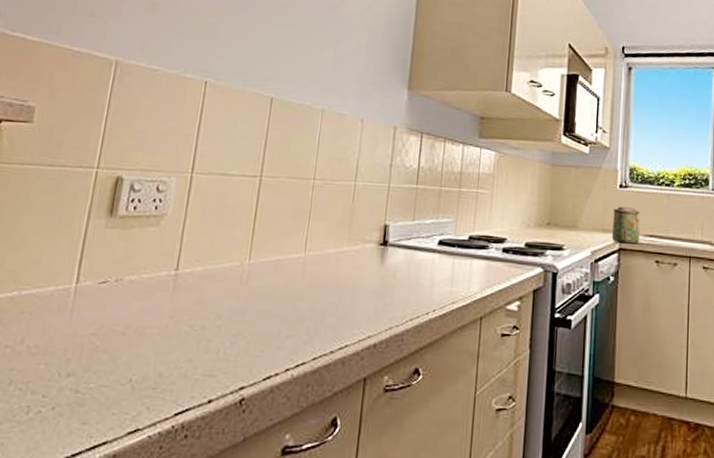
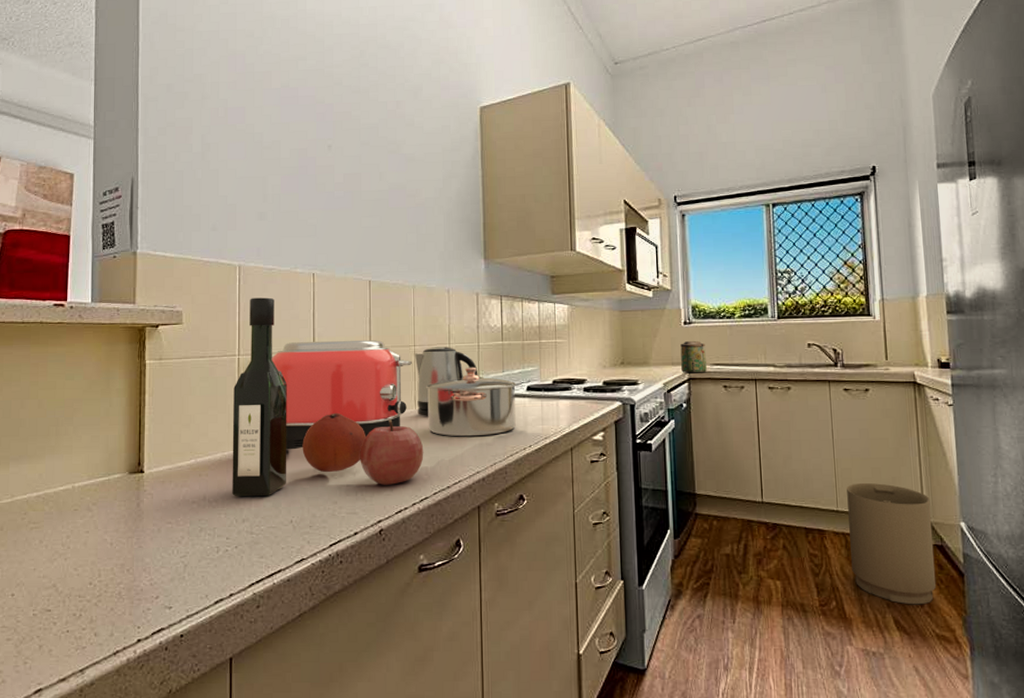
bottle: none [59,101,153,347] -> present [232,297,287,497]
toaster: none [137,159,309,291] -> present [271,339,412,450]
fruit: none [158,249,241,323] -> present [302,412,367,473]
fruit: none [228,264,309,344] -> present [360,419,424,485]
kettle: none [306,182,385,264] -> present [415,346,478,416]
cooking pot: none [317,211,428,294] -> present [426,367,517,437]

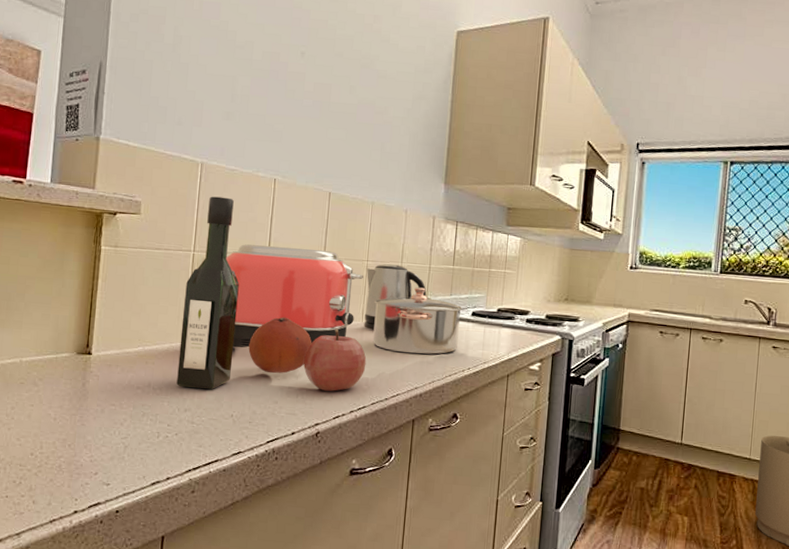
canister: present [680,340,707,374] -> none [622,284,648,318]

